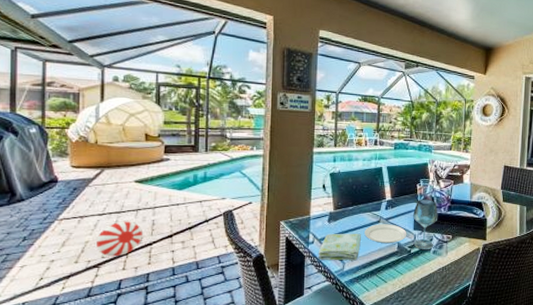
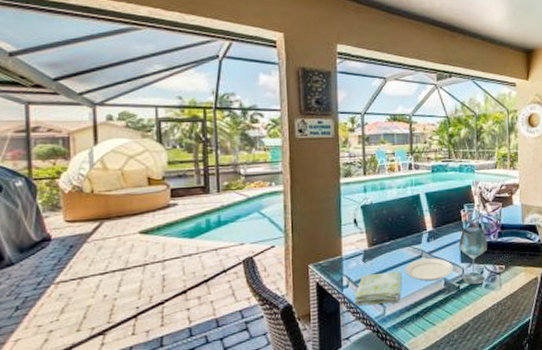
beach ball: present [96,221,142,257] -> none [100,278,152,321]

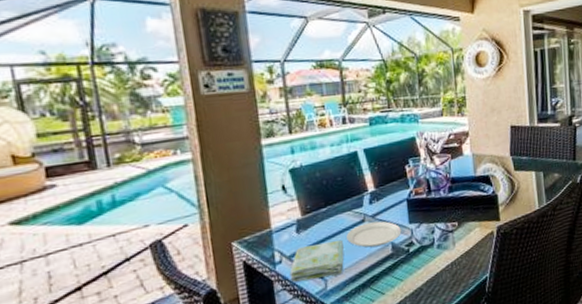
wine glass: present [459,226,488,285] -> none [405,182,438,247]

